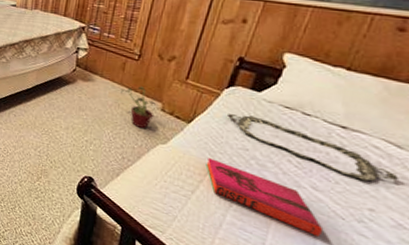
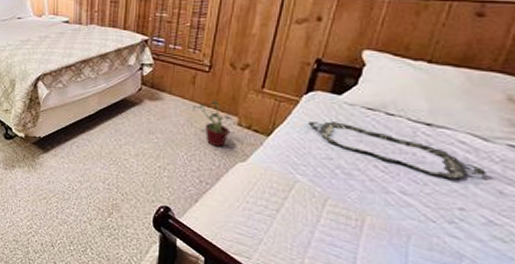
hardback book: present [205,158,322,237] -> none [289,172,413,243]

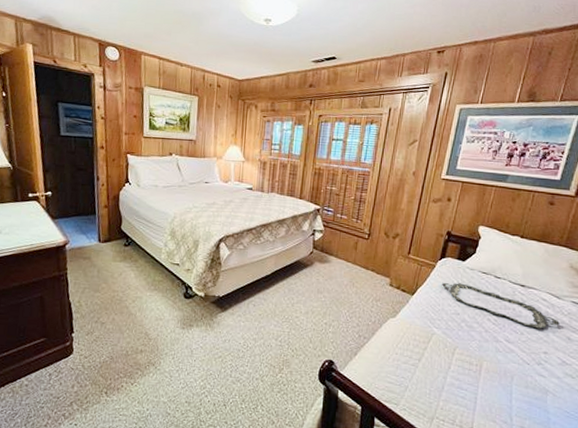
potted plant: present [193,99,231,146] -> none [355,263,385,304]

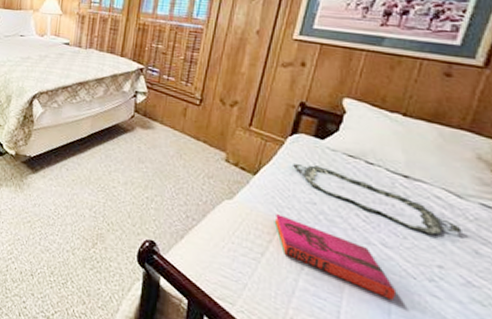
hardback book: none [428,326,515,383] -> present [274,214,395,300]

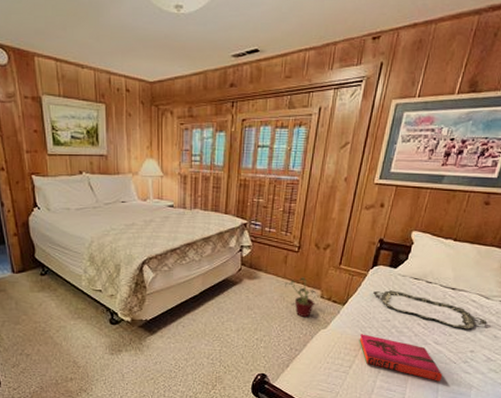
potted plant: none [183,133,220,182] -> present [285,276,316,317]

